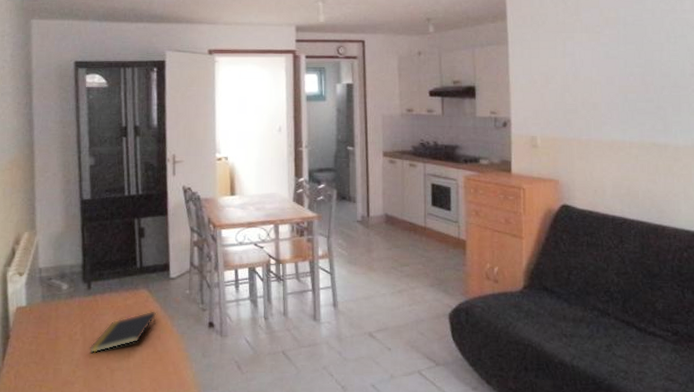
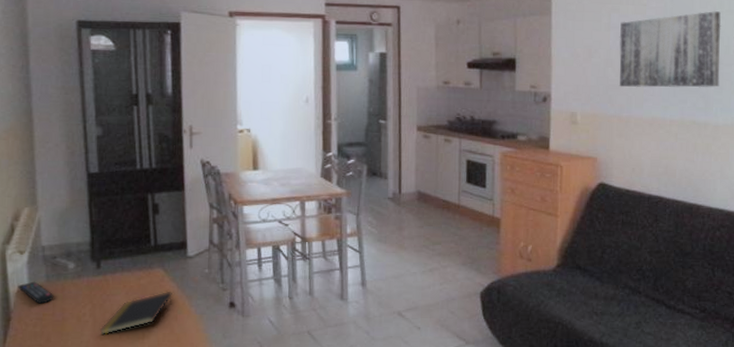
remote control: none [17,301,49,323] -> present [18,281,54,304]
wall art: none [575,35,677,112] -> present [619,10,721,88]

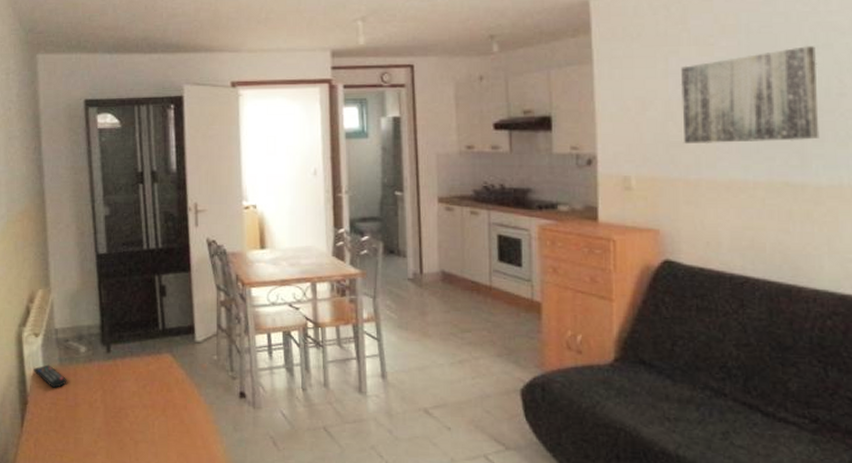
notepad: present [100,291,174,336] -> none [111,378,182,423]

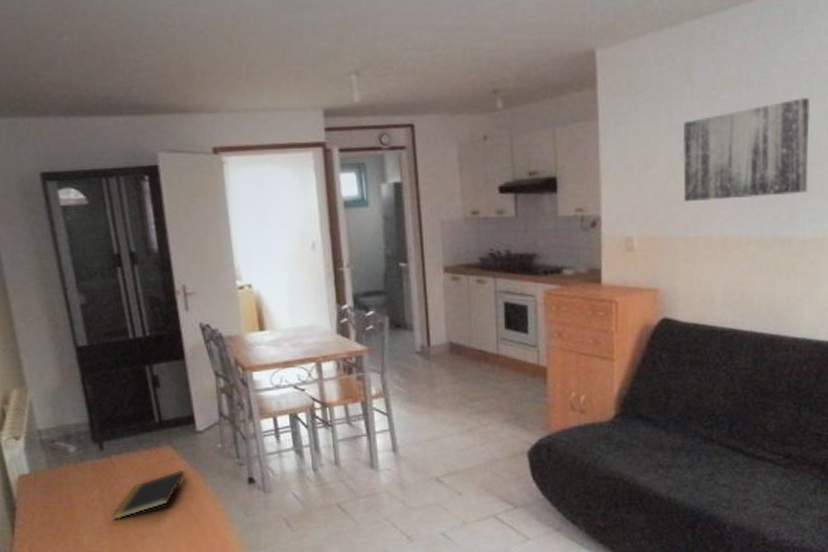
remote control: present [34,364,67,388] -> none [18,468,58,491]
notepad: none [111,378,182,423] -> present [112,469,186,521]

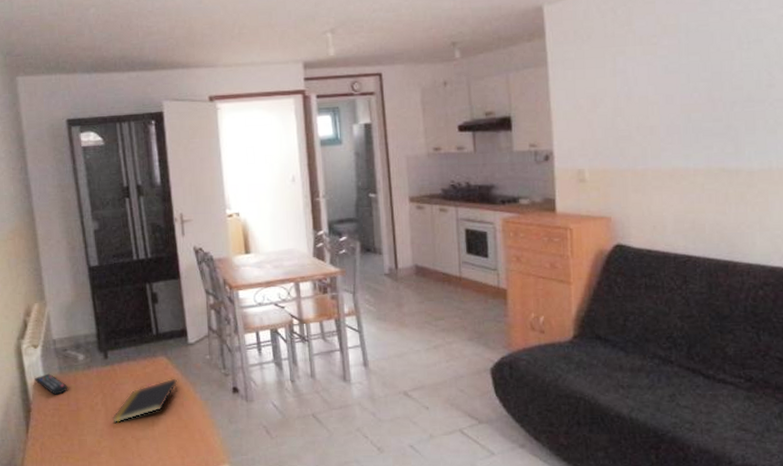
remote control: none [18,468,58,491] -> present [35,373,68,395]
wall art: present [682,97,810,203] -> none [627,41,751,138]

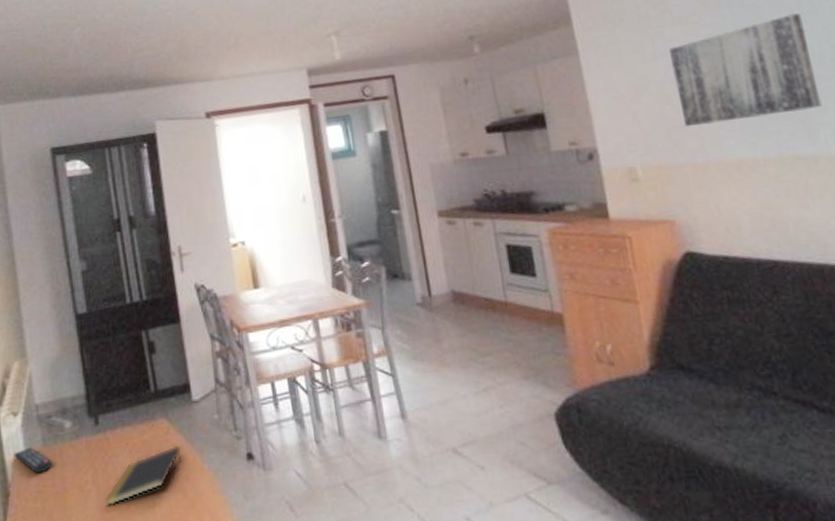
wall art: none [627,41,751,138] -> present [669,13,822,127]

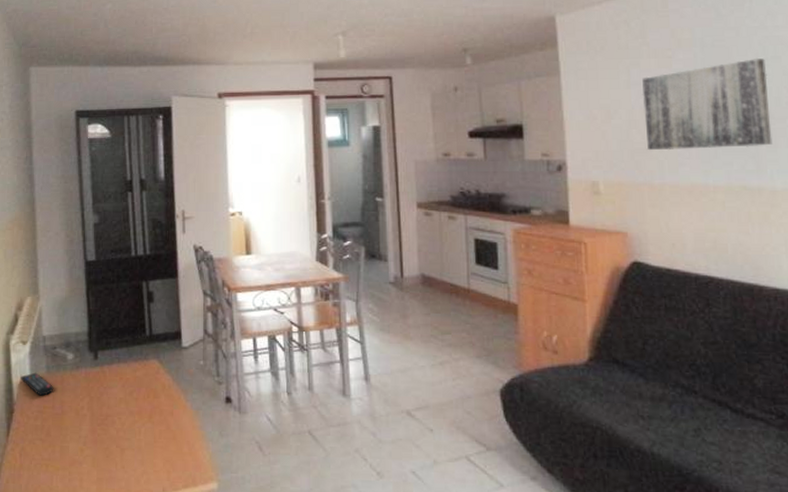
notepad: present [105,445,182,507] -> none [98,384,169,431]

